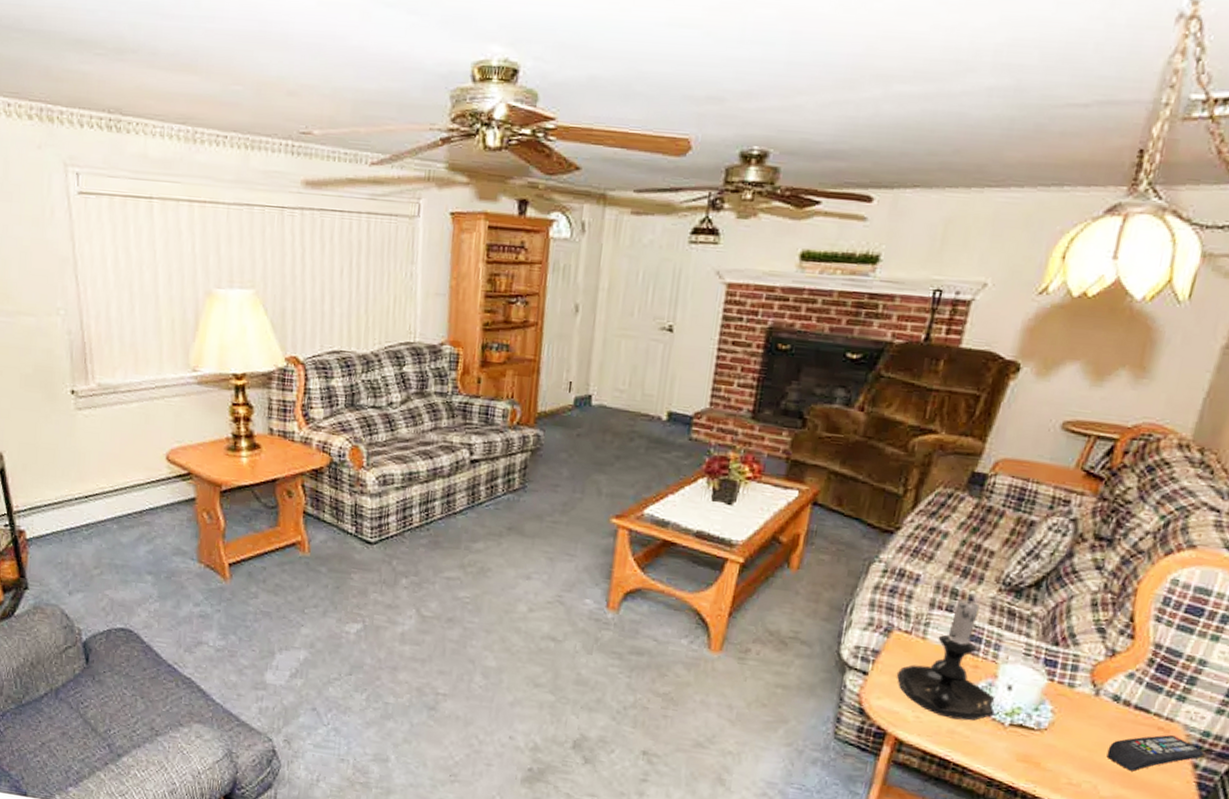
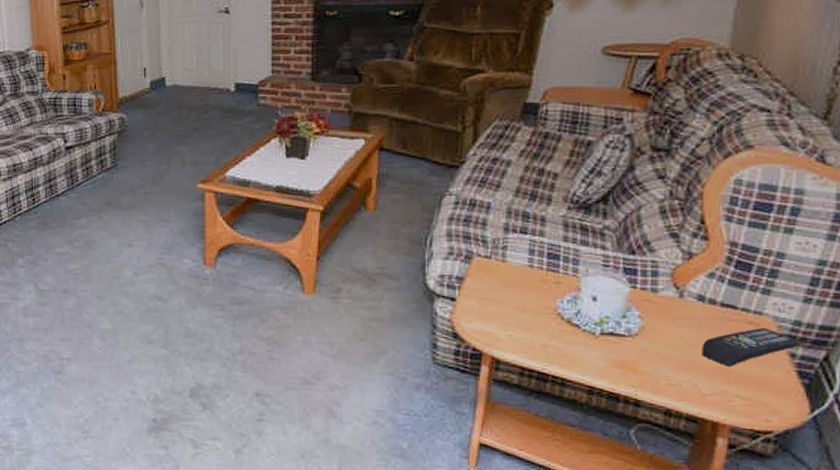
candle holder: present [896,595,995,721] -> none [483,216,584,334]

